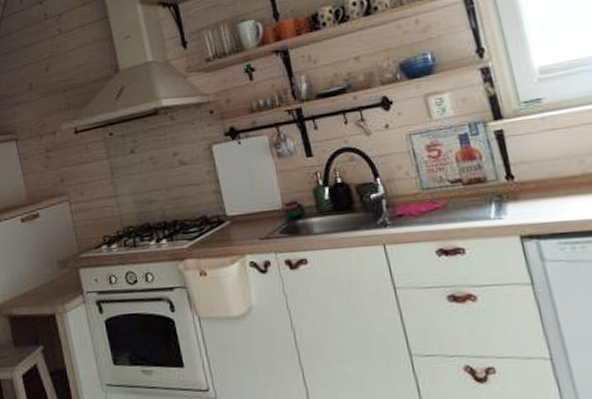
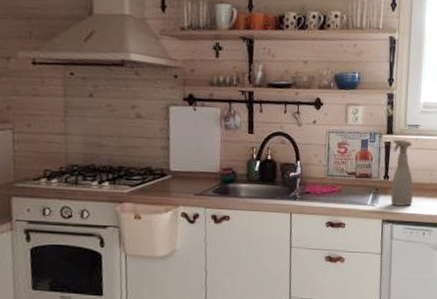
spray bottle: none [505,122,562,214] -> present [390,139,413,206]

